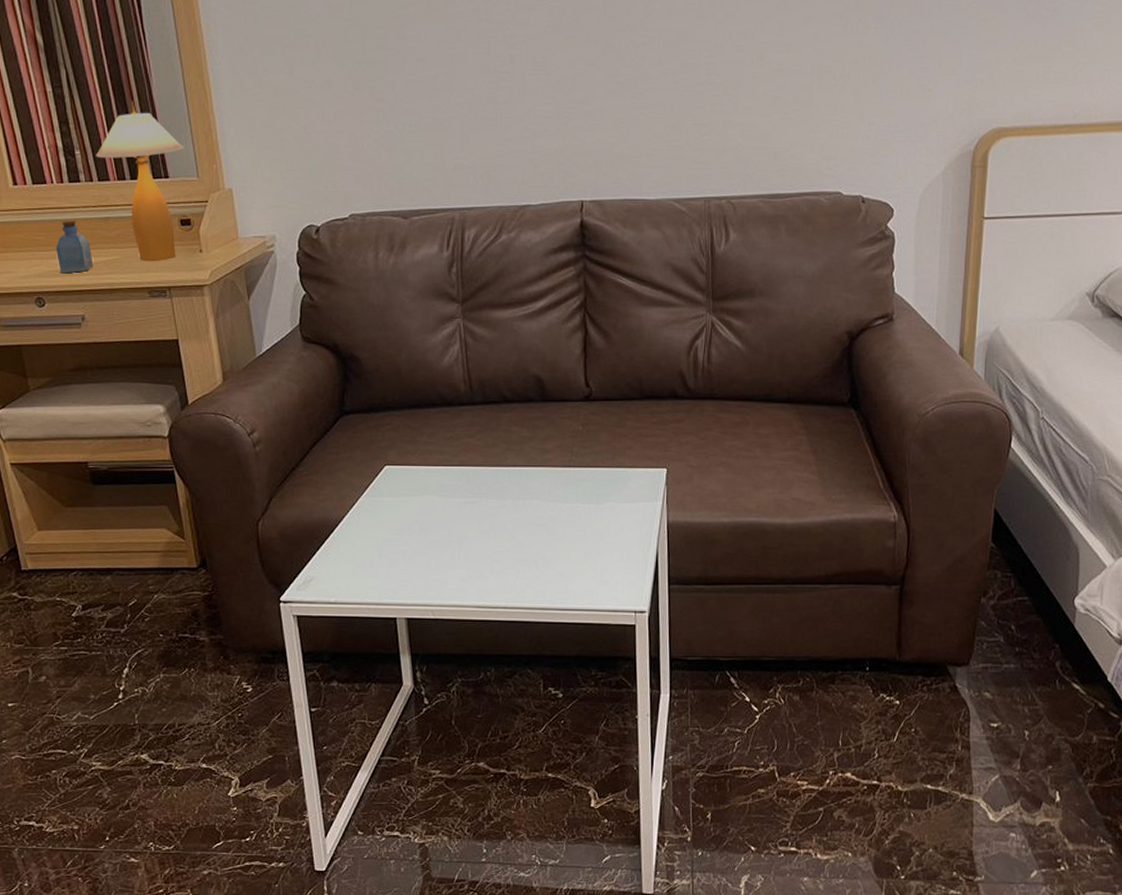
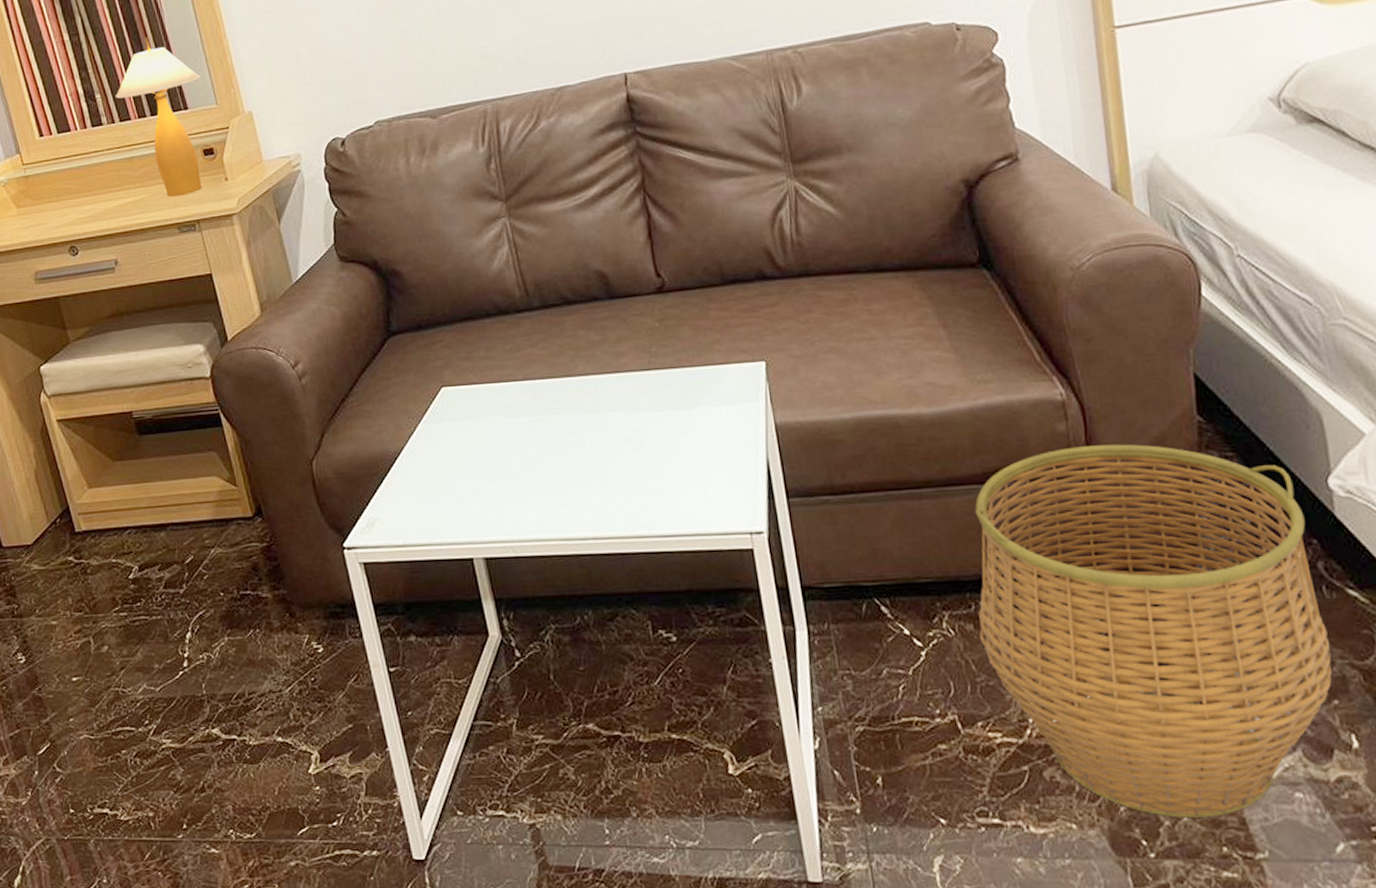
perfume bottle: present [55,219,93,274] -> none [84,163,122,220]
basket: none [803,560,1054,850] -> present [975,444,1332,818]

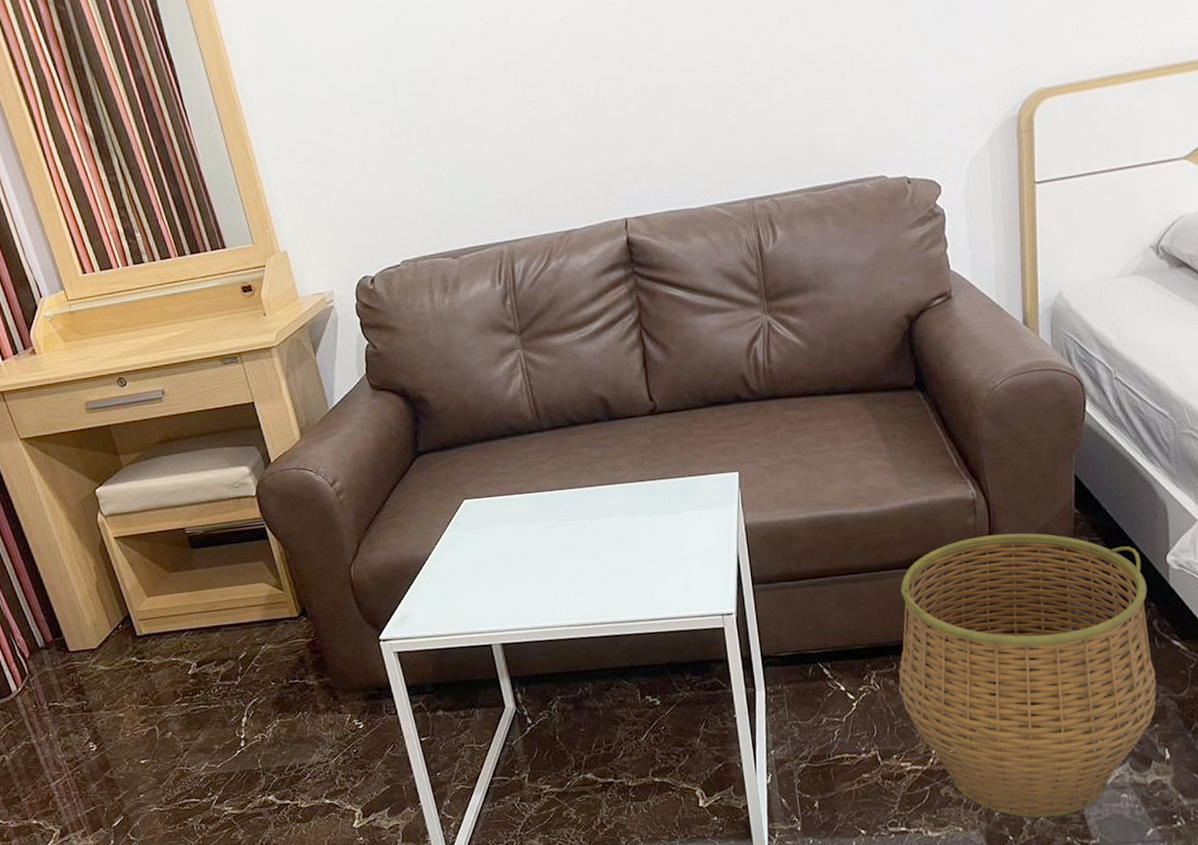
table lamp: present [115,37,202,197] -> none [154,177,242,332]

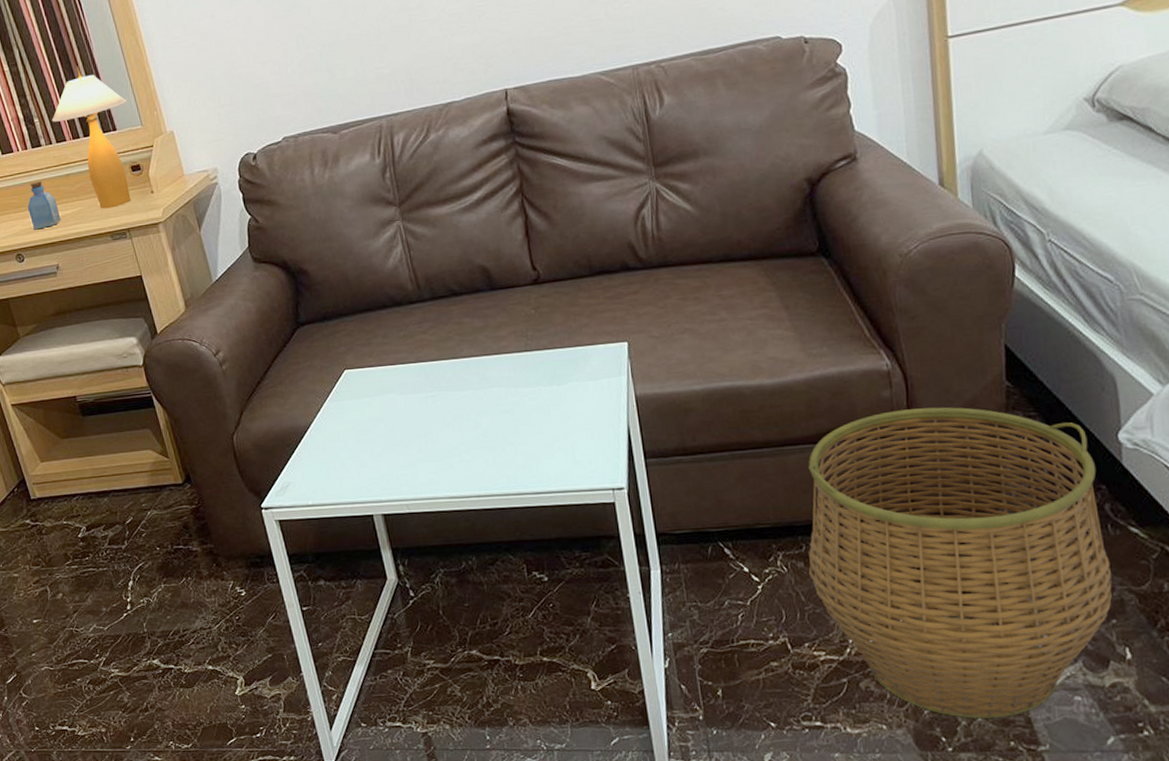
perfume bottle: none [129,299,167,353] -> present [27,180,61,230]
table lamp: none [154,177,242,332] -> present [51,66,131,209]

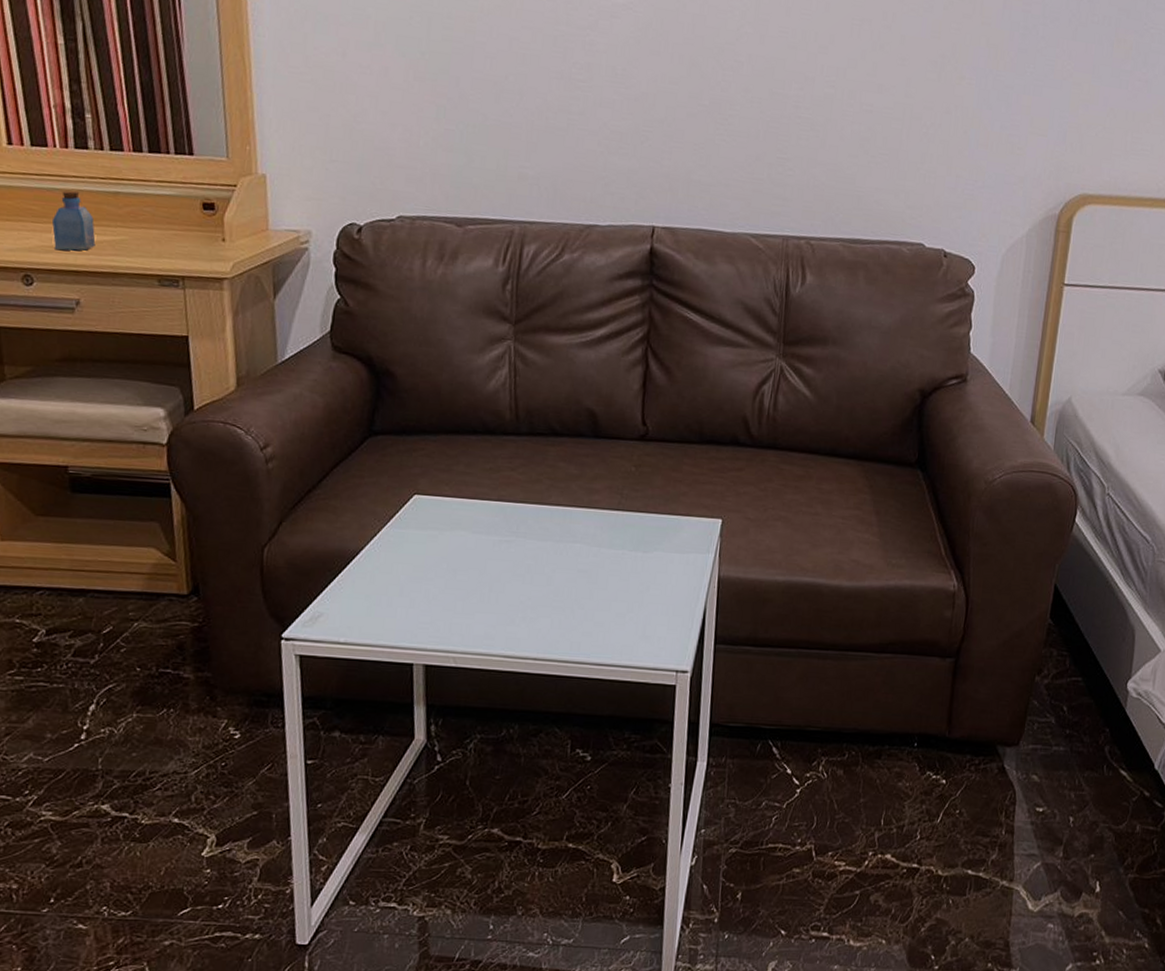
table lamp: present [51,66,131,209] -> none [109,64,215,247]
basket: present [808,407,1112,719] -> none [846,631,1105,940]

